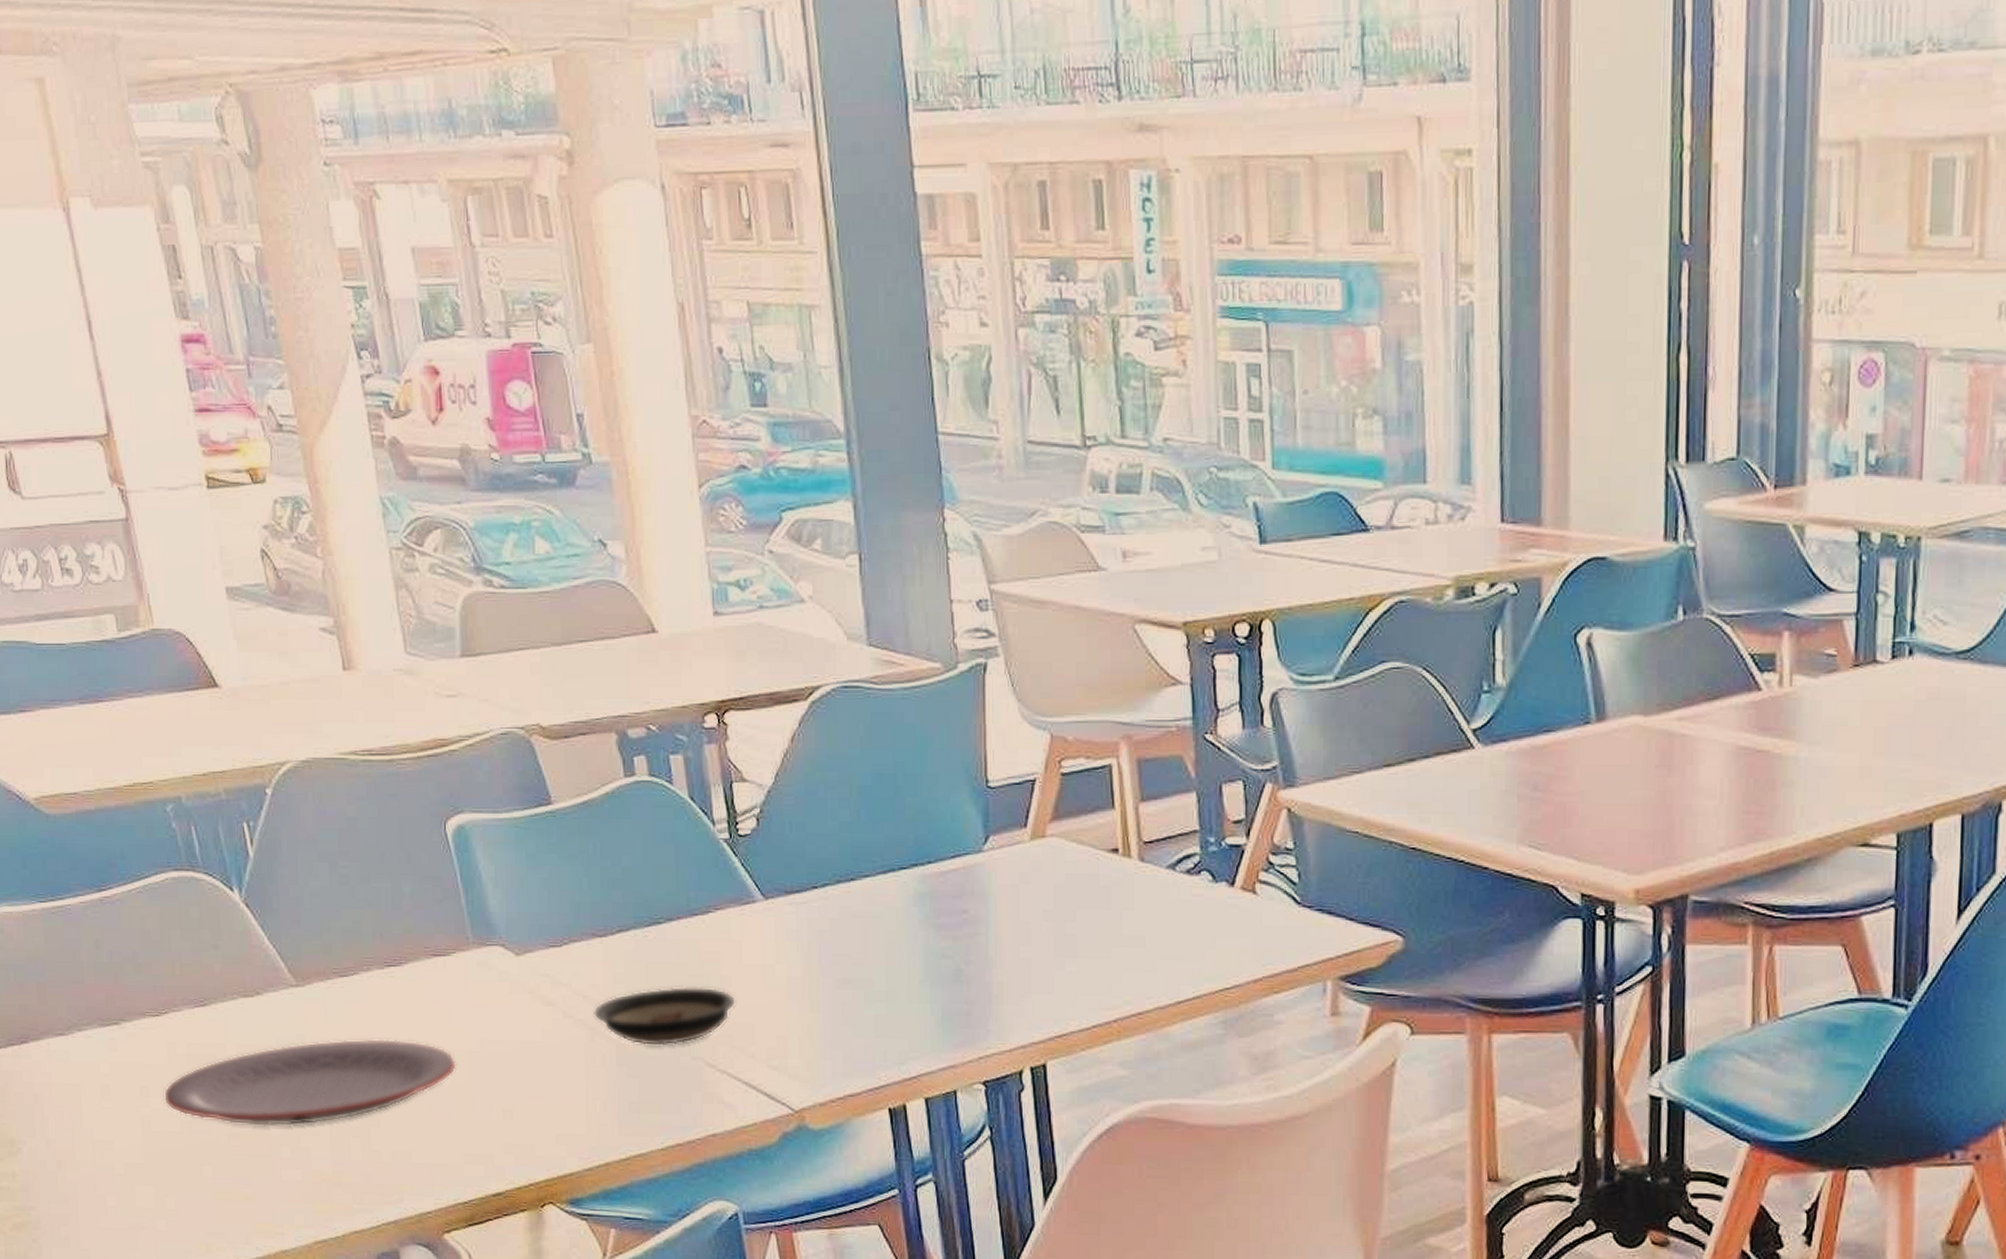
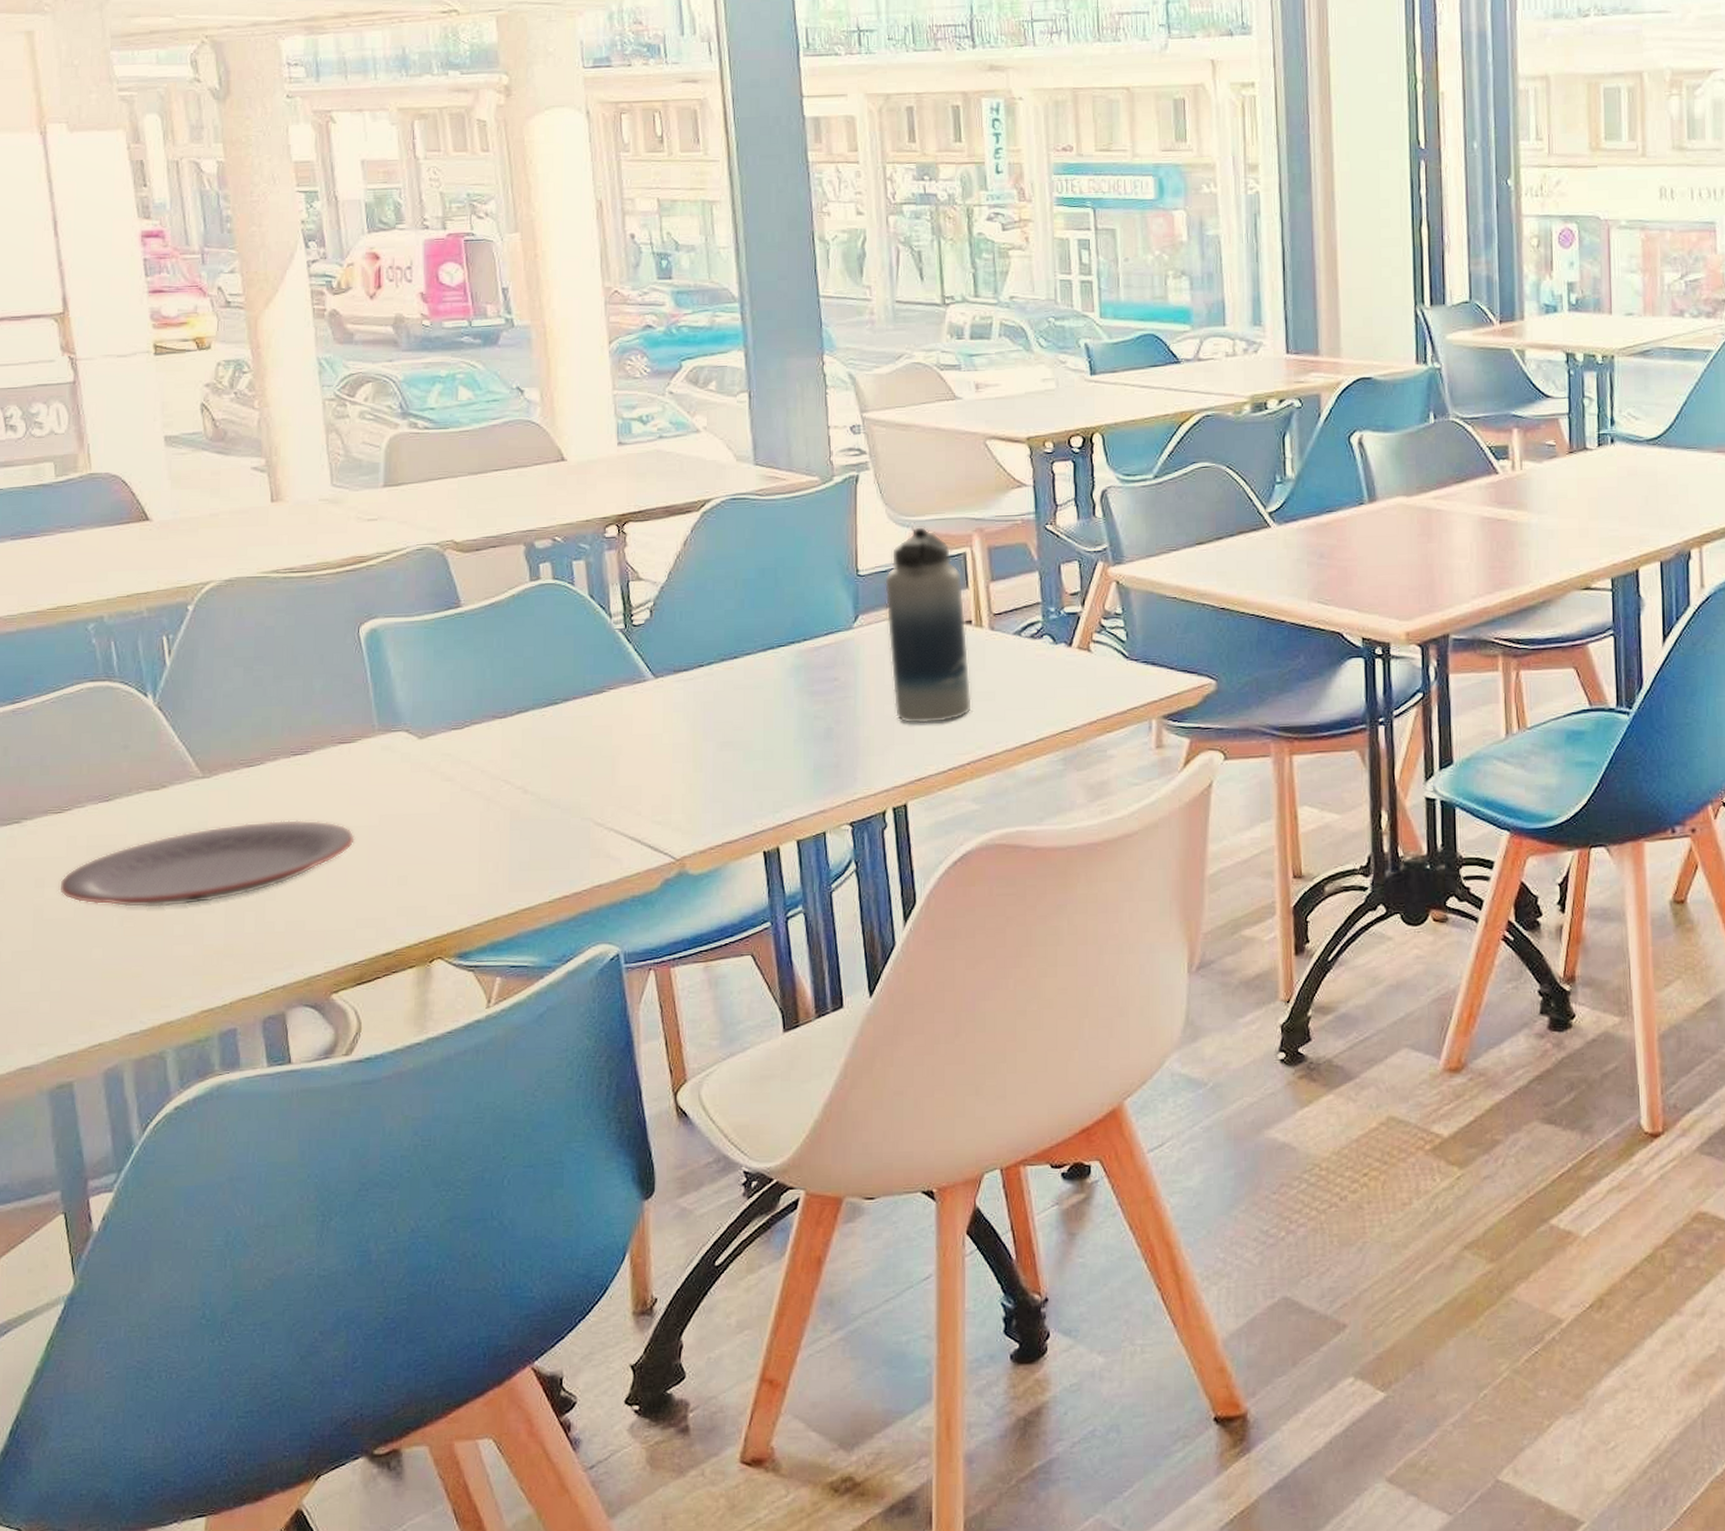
saucer: present [594,986,735,1046] -> none [490,756,624,811]
water bottle: none [1017,729,1118,971] -> present [884,526,971,724]

